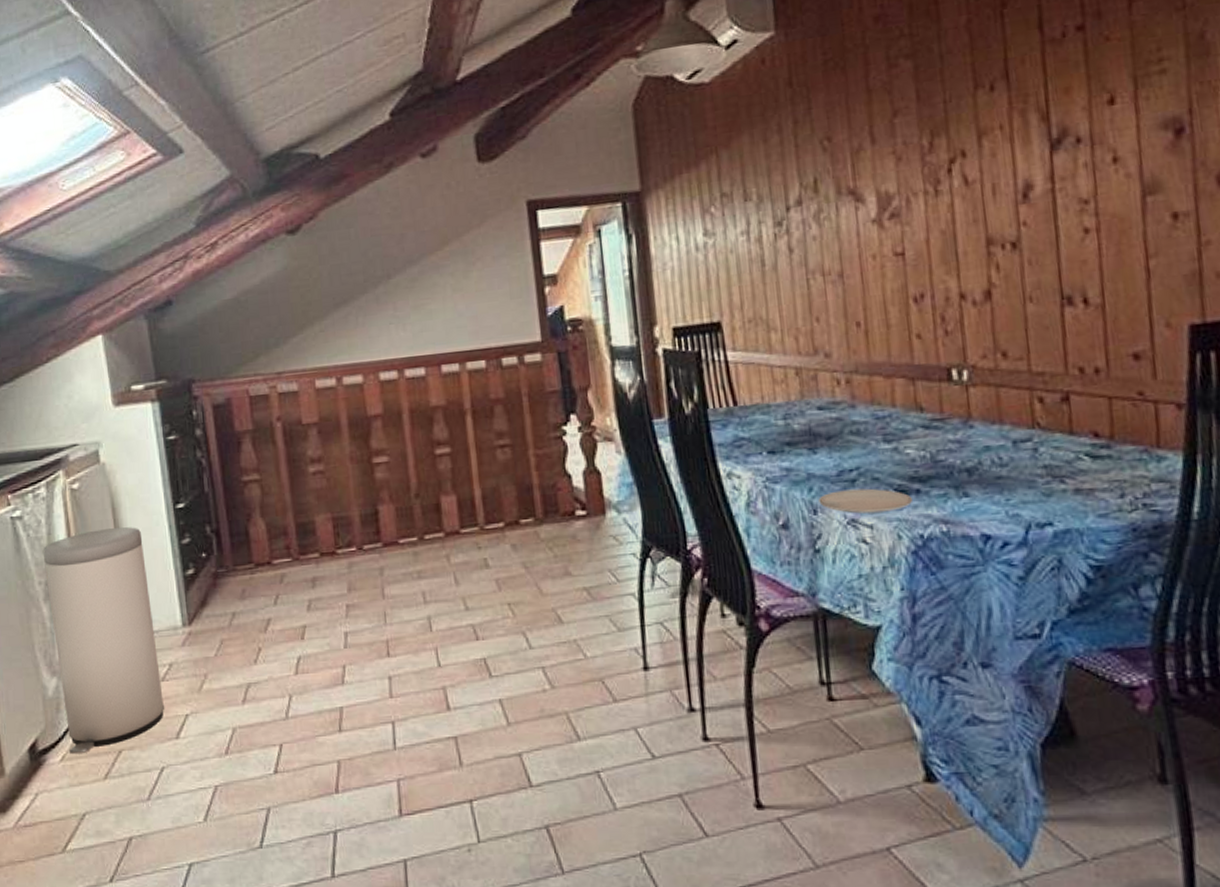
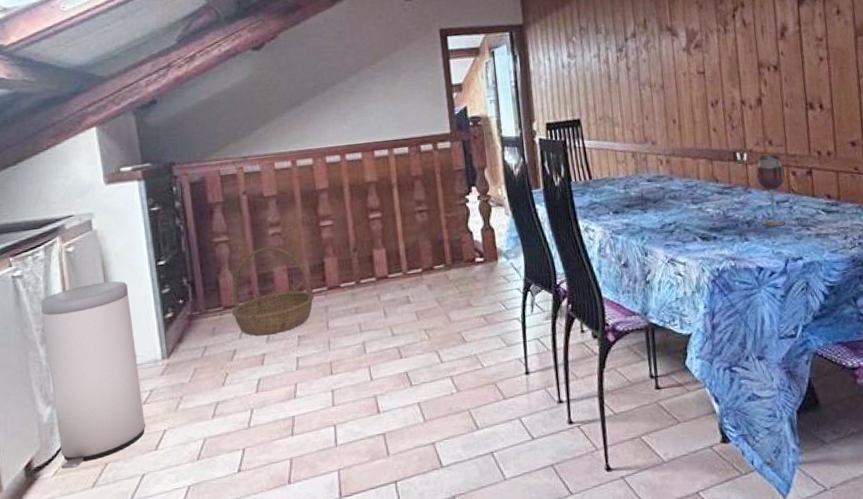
basket: none [264,488,366,603] -> present [231,246,314,336]
plate: present [818,488,912,514] -> none [648,237,711,255]
wineglass: none [981,372,1027,477] -> present [756,155,785,227]

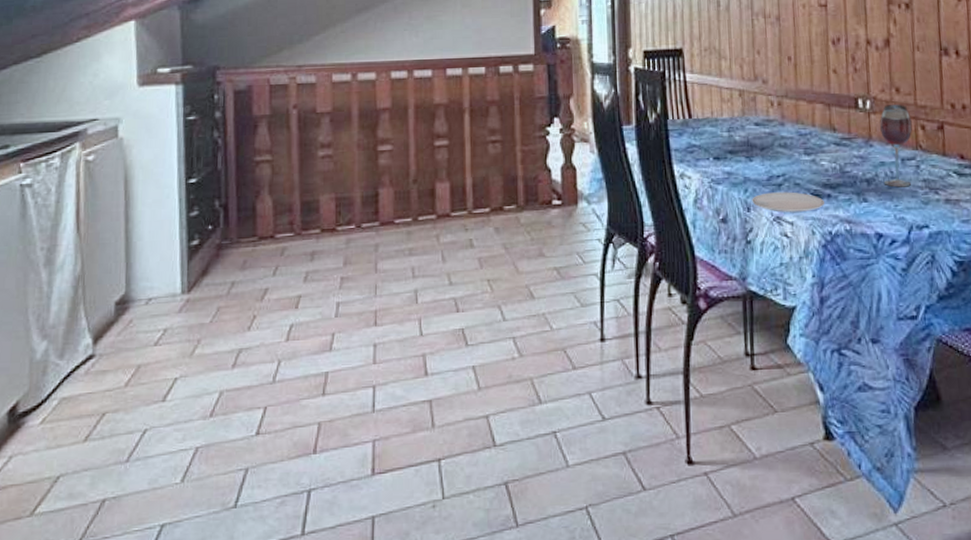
pedal bin: present [40,281,145,470] -> none [48,198,154,417]
basket: present [231,246,314,336] -> none [267,170,363,274]
plate: none [648,237,711,255] -> present [752,192,824,212]

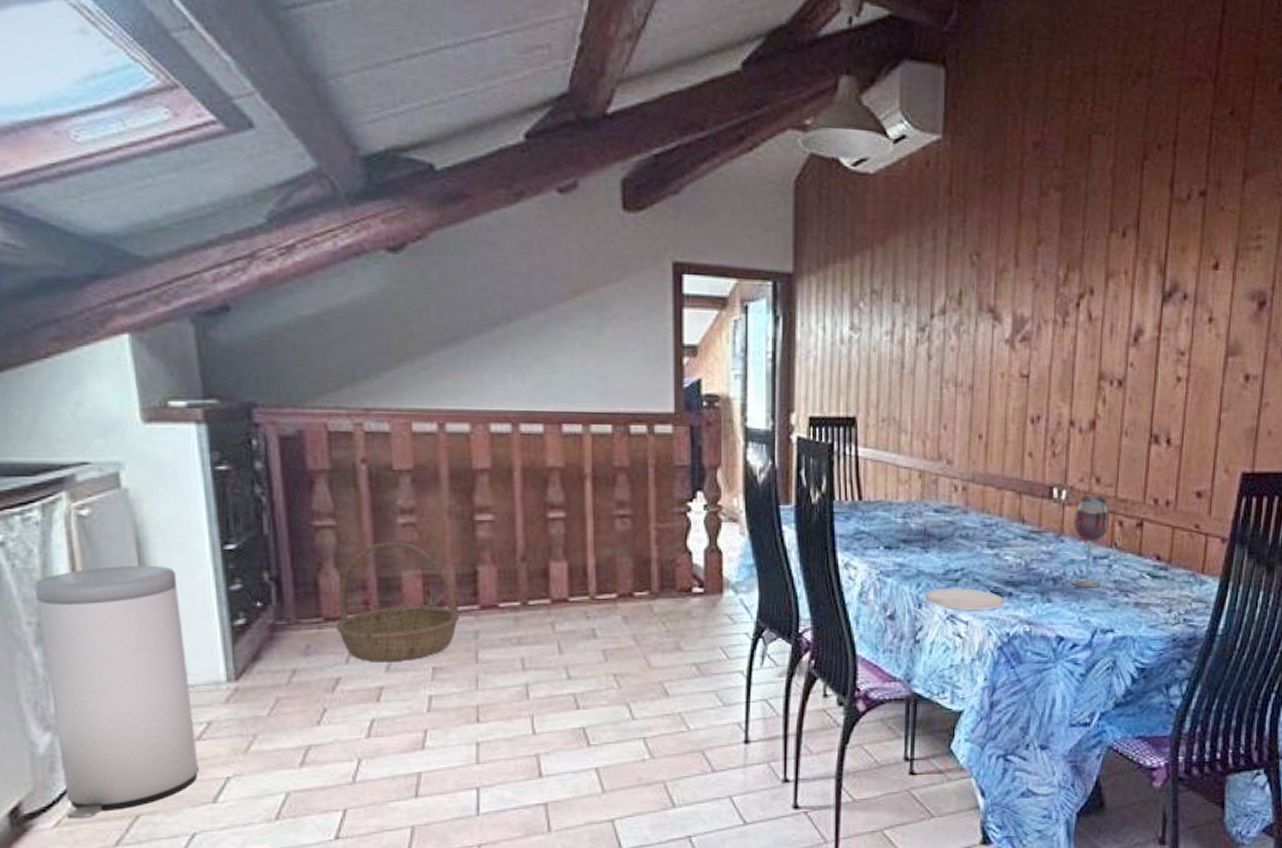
pedal bin: none [48,198,154,417] -> present [34,565,199,820]
basket: none [267,170,363,274] -> present [336,541,459,662]

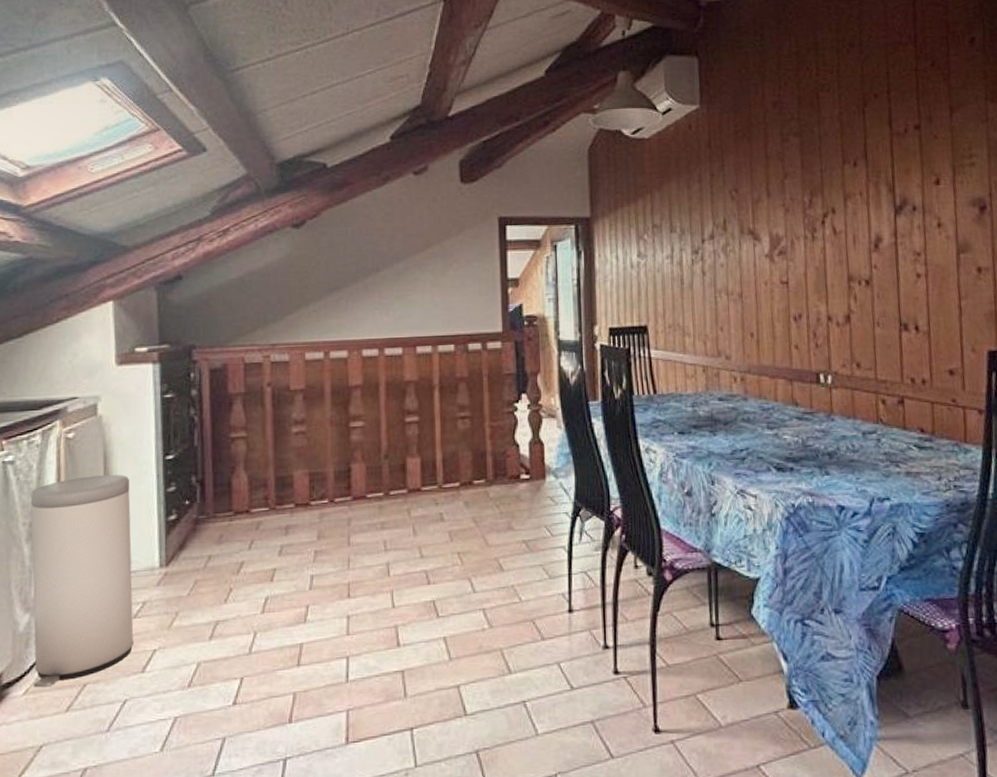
basket: present [336,541,459,662] -> none [242,446,336,548]
plate: present [924,588,1004,610] -> none [716,465,787,486]
wineglass: present [1072,495,1109,588] -> none [841,379,873,461]

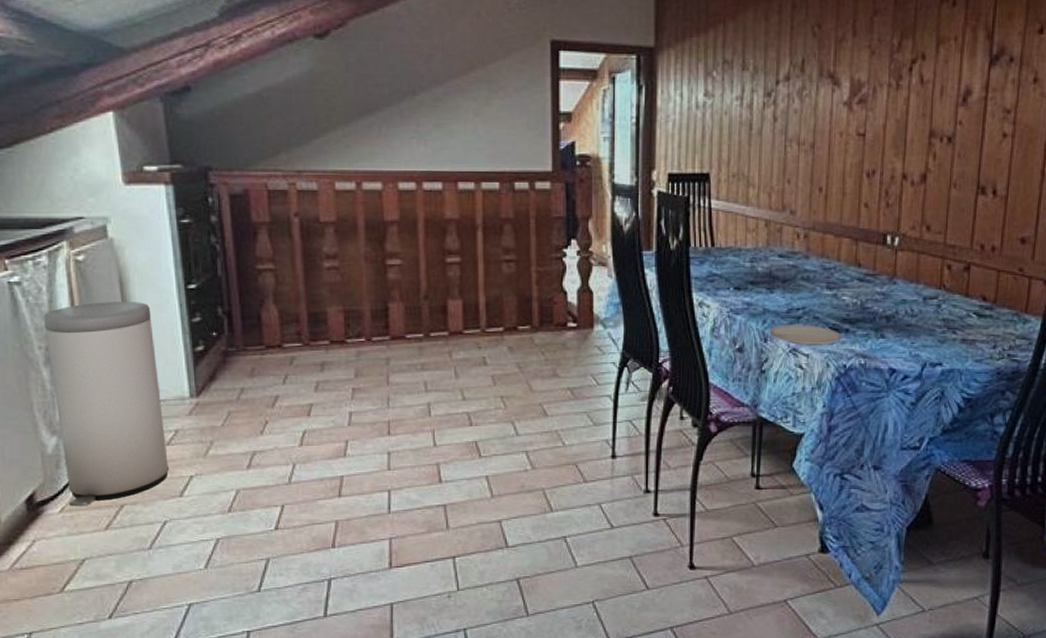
plate: none [716,465,787,486] -> present [769,325,842,345]

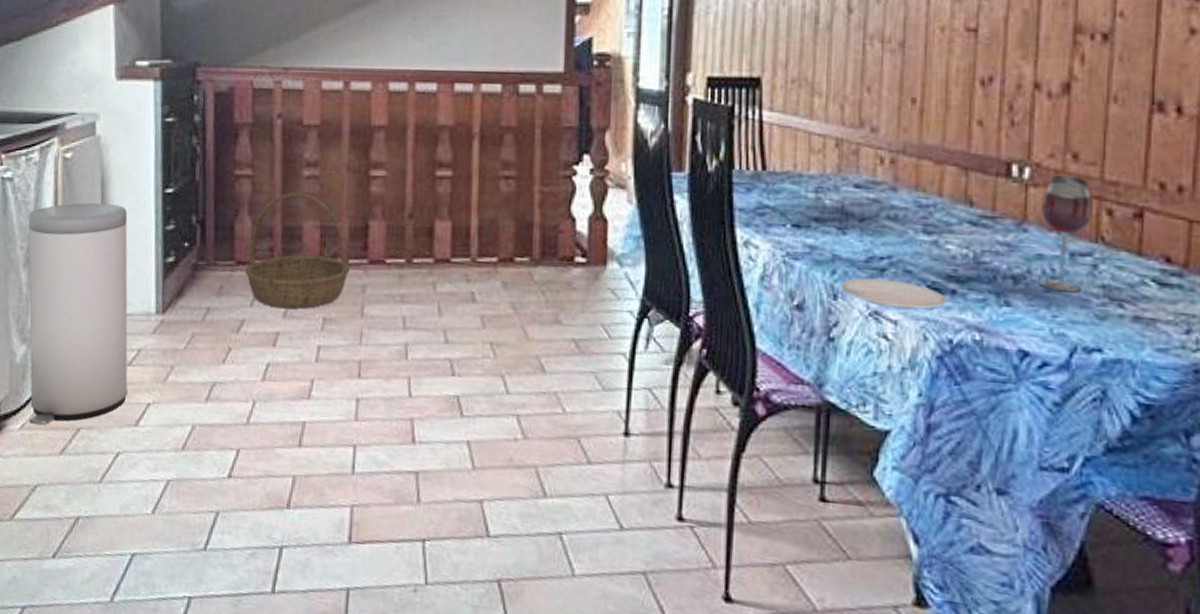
basket: none [275,282,374,383] -> present [245,192,350,309]
wineglass: none [904,242,939,326] -> present [1040,175,1093,293]

